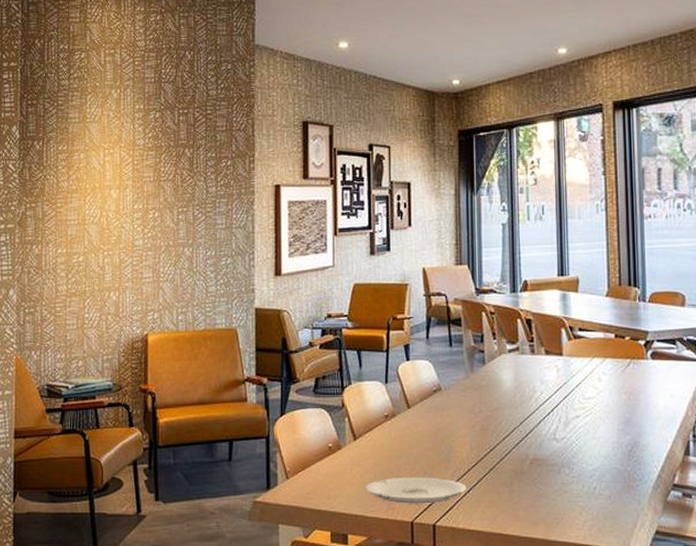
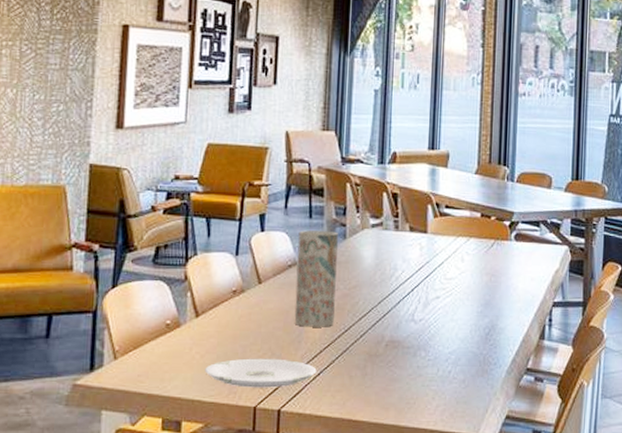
vase: none [441,358,479,447] -> present [294,230,338,327]

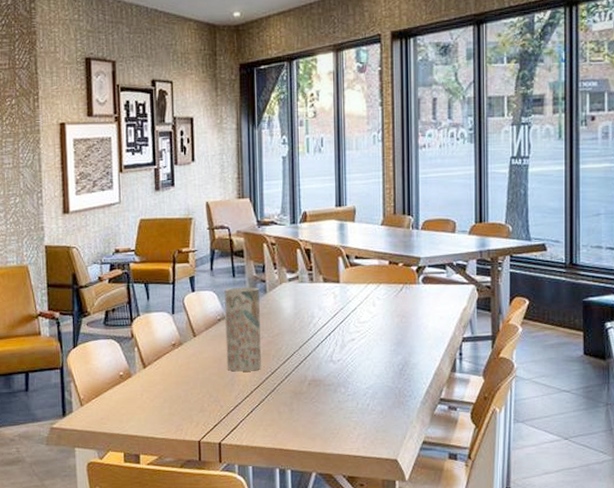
plate: present [205,358,317,388] -> none [155,400,250,425]

